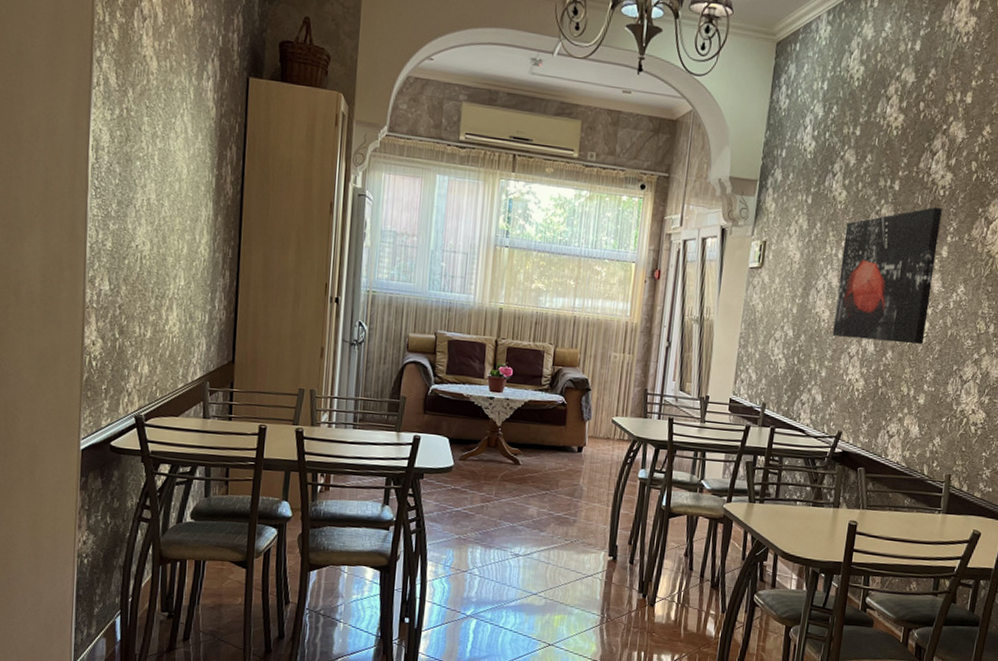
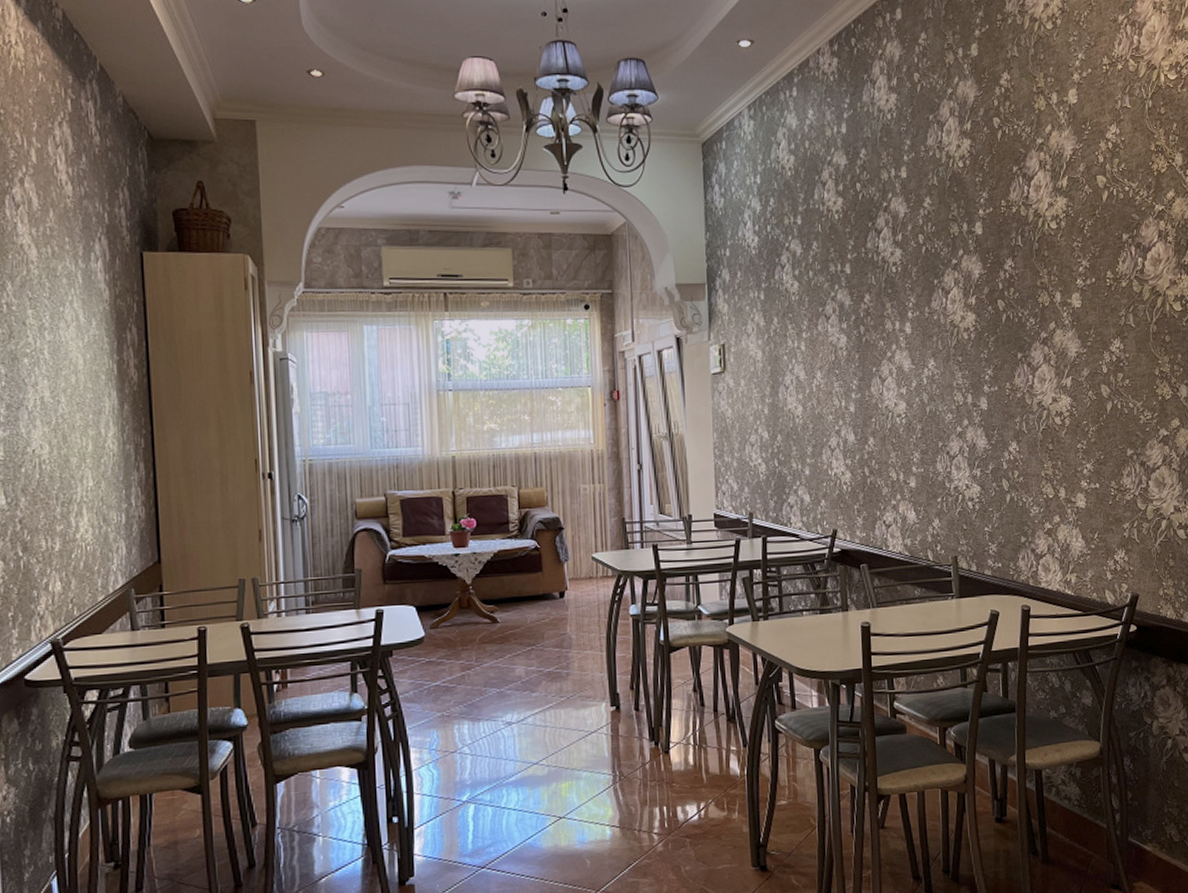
wall art: present [832,206,942,345] -> none [804,284,904,432]

